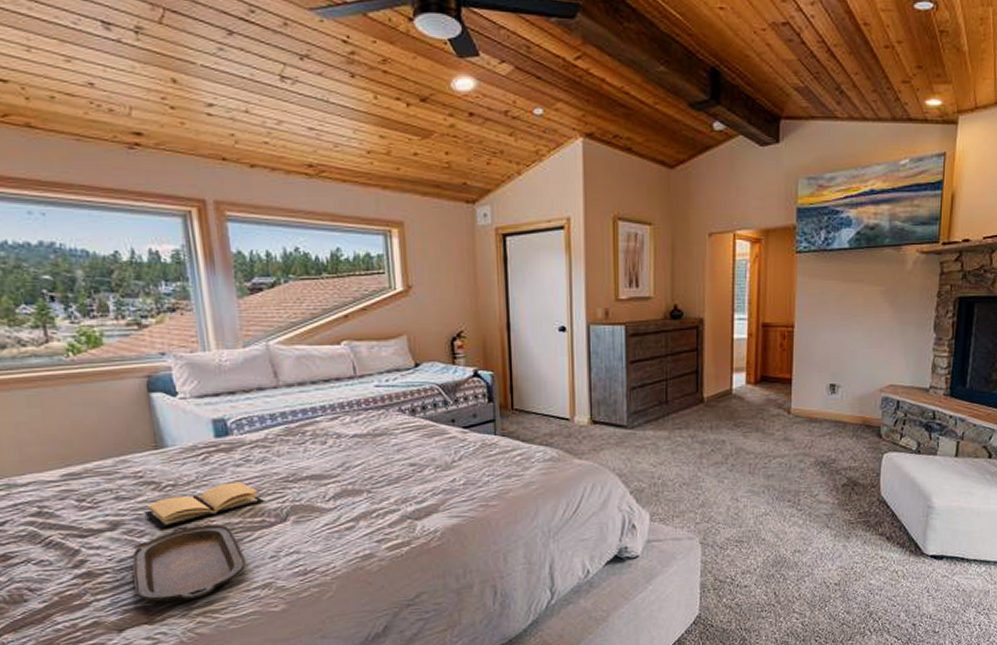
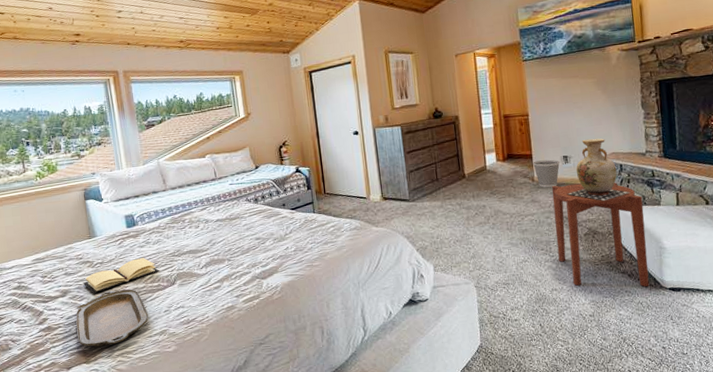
wastebasket: none [791,387,826,424] -> present [533,159,560,188]
side table: none [807,421,917,553] -> present [551,183,650,287]
vase: none [827,364,903,445] -> present [566,138,629,201]

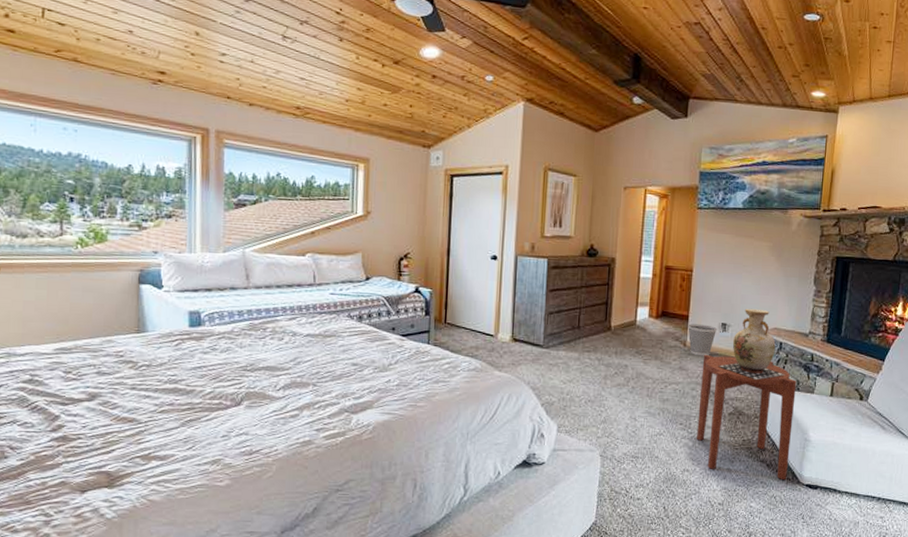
serving tray: present [76,289,149,347] -> none [100,401,200,470]
book: present [83,258,159,294] -> none [119,367,223,403]

